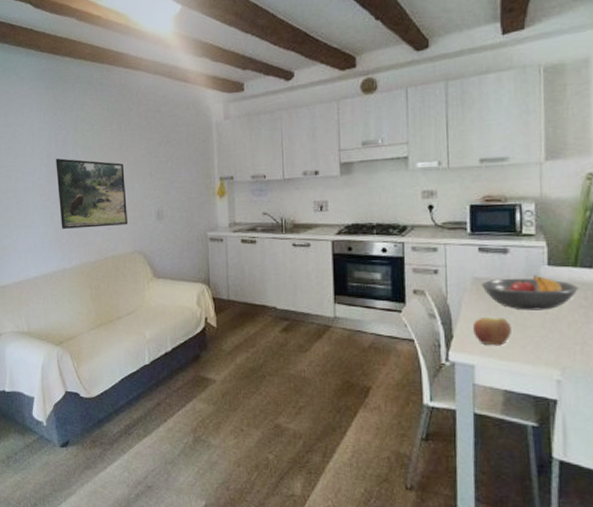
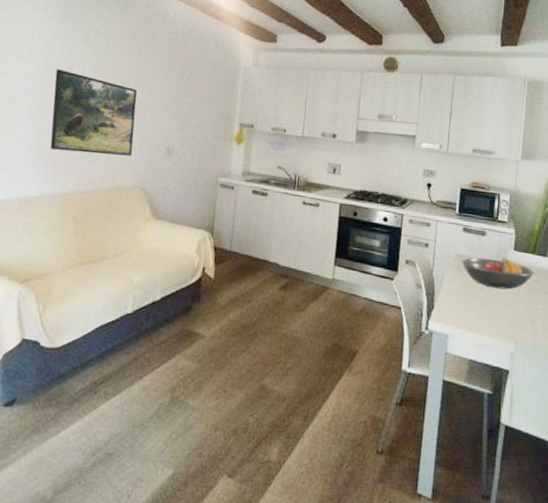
apple: present [473,318,511,346] -> none [451,291,481,319]

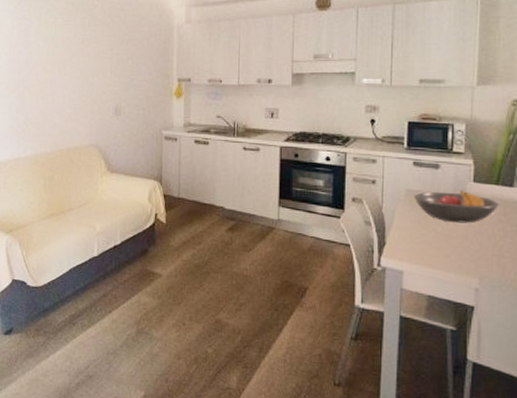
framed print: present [50,69,137,156] -> none [17,48,86,119]

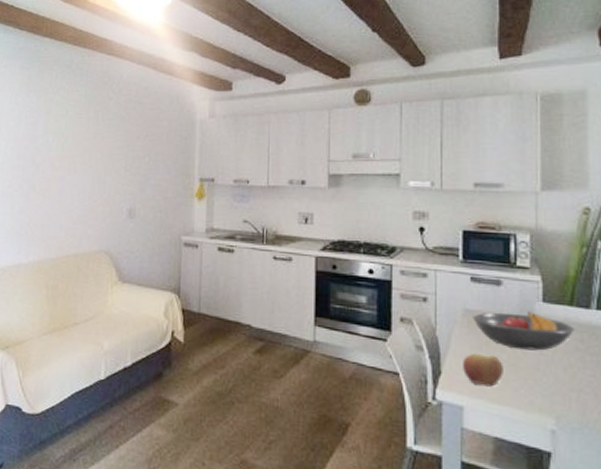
apple: none [404,227,438,254] -> present [463,354,503,387]

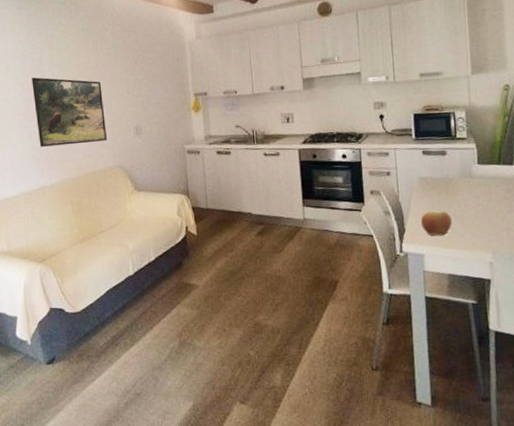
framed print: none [21,143,97,221] -> present [31,77,108,147]
fruit bowl: present [472,311,575,351] -> none [426,172,503,204]

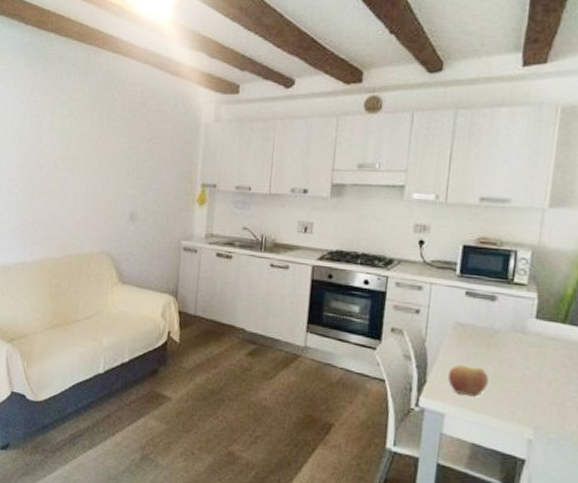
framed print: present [31,77,108,147] -> none [26,143,101,223]

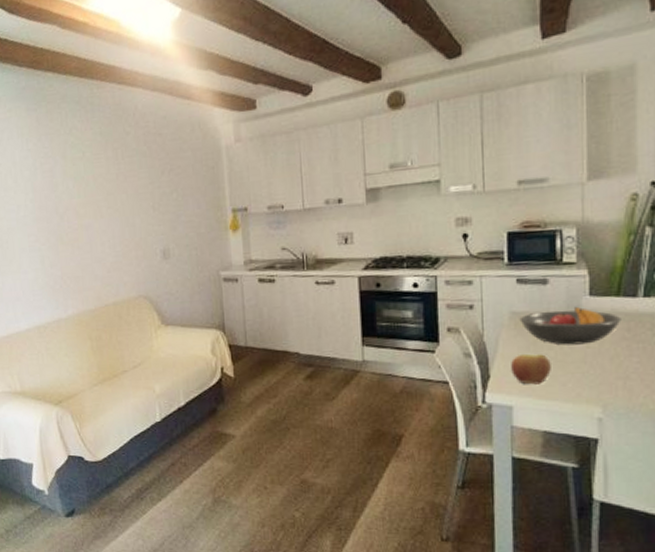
fruit bowl: none [463,326,565,365] -> present [519,306,621,345]

